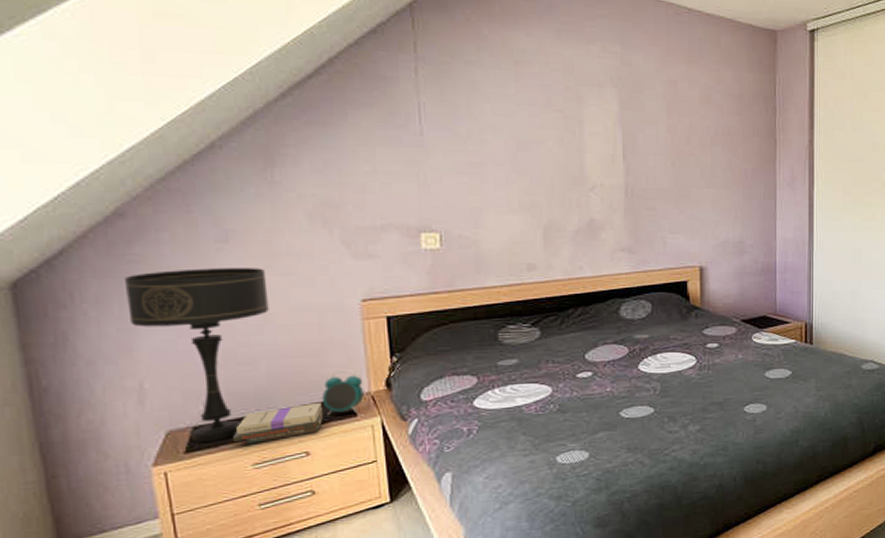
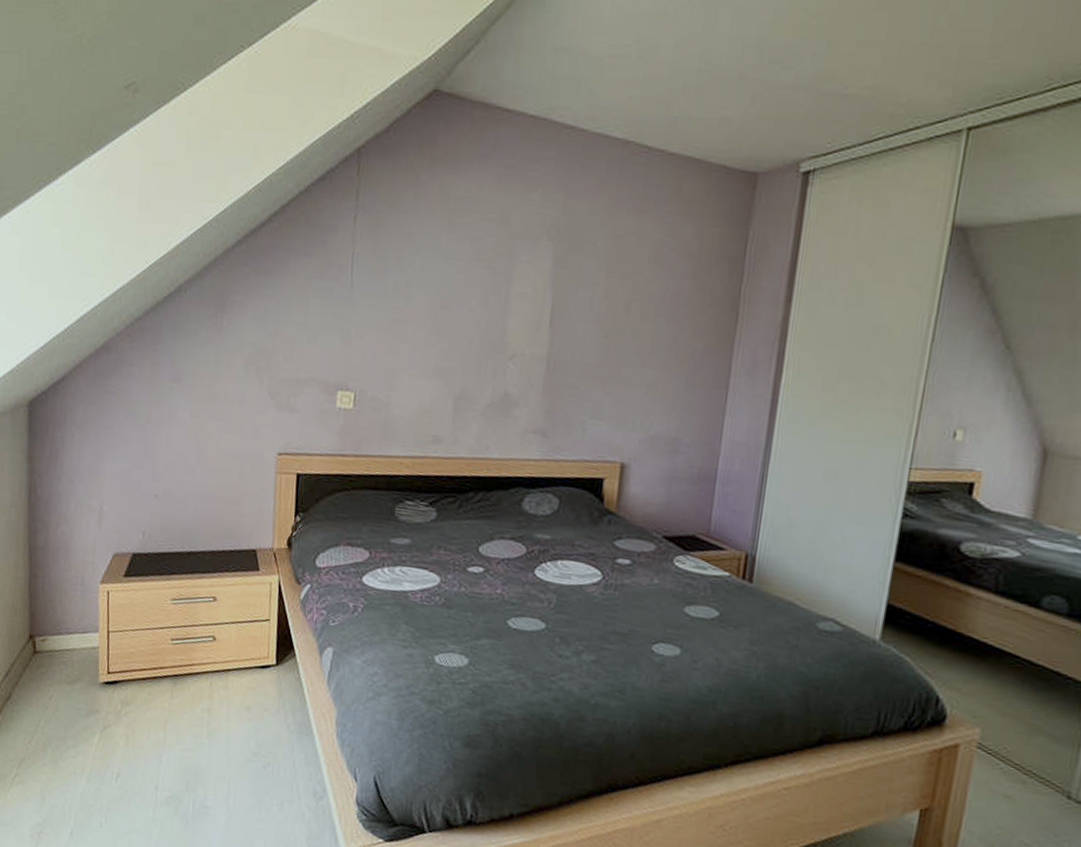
table lamp: present [123,268,269,442] -> none [101,403,204,571]
books: present [232,402,324,445] -> none [159,549,233,580]
alarm clock: present [321,369,364,416] -> none [232,521,268,568]

